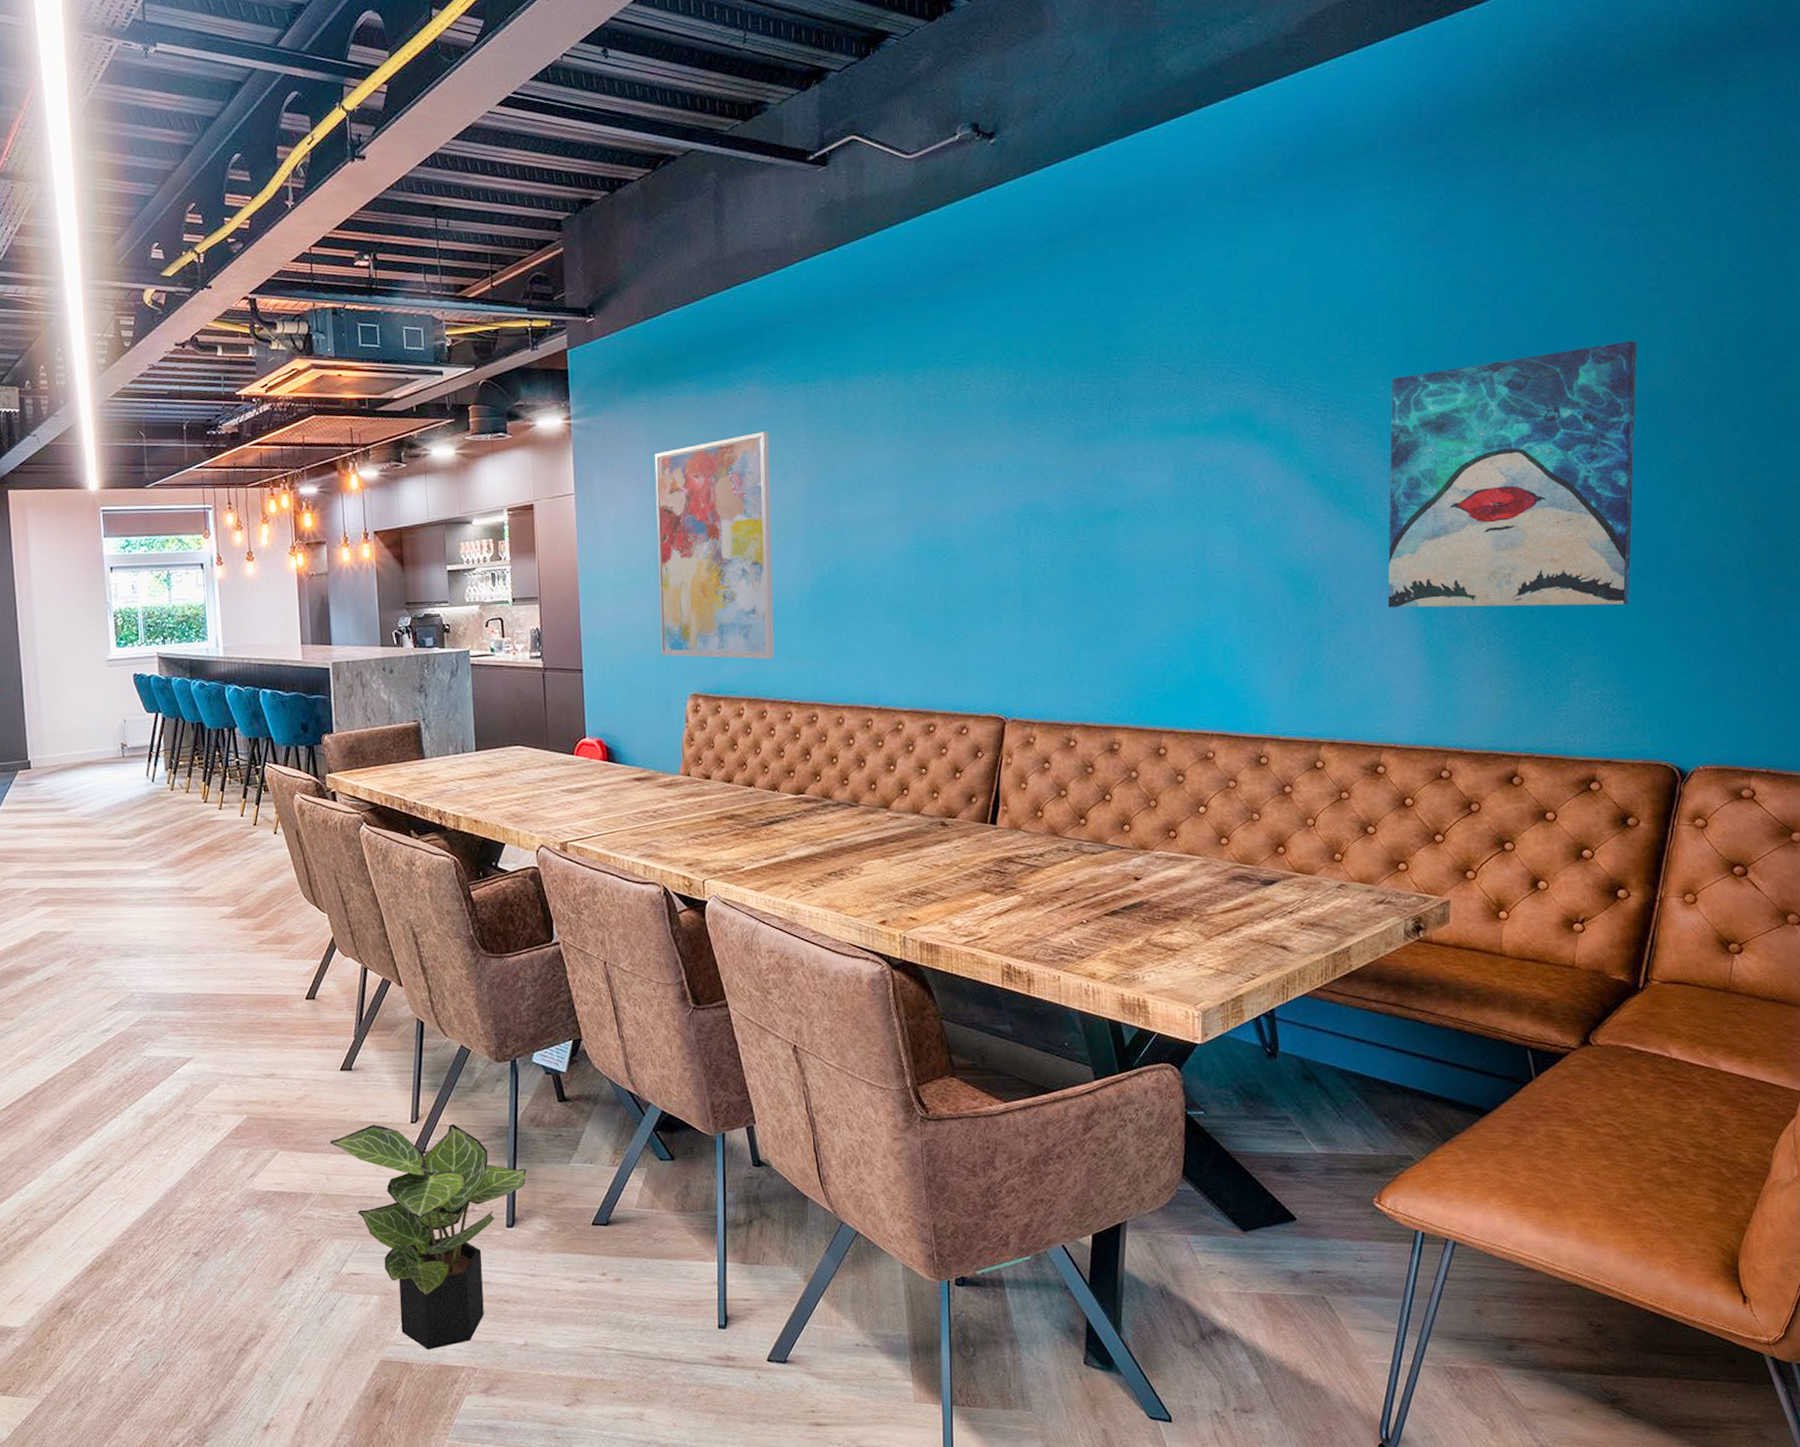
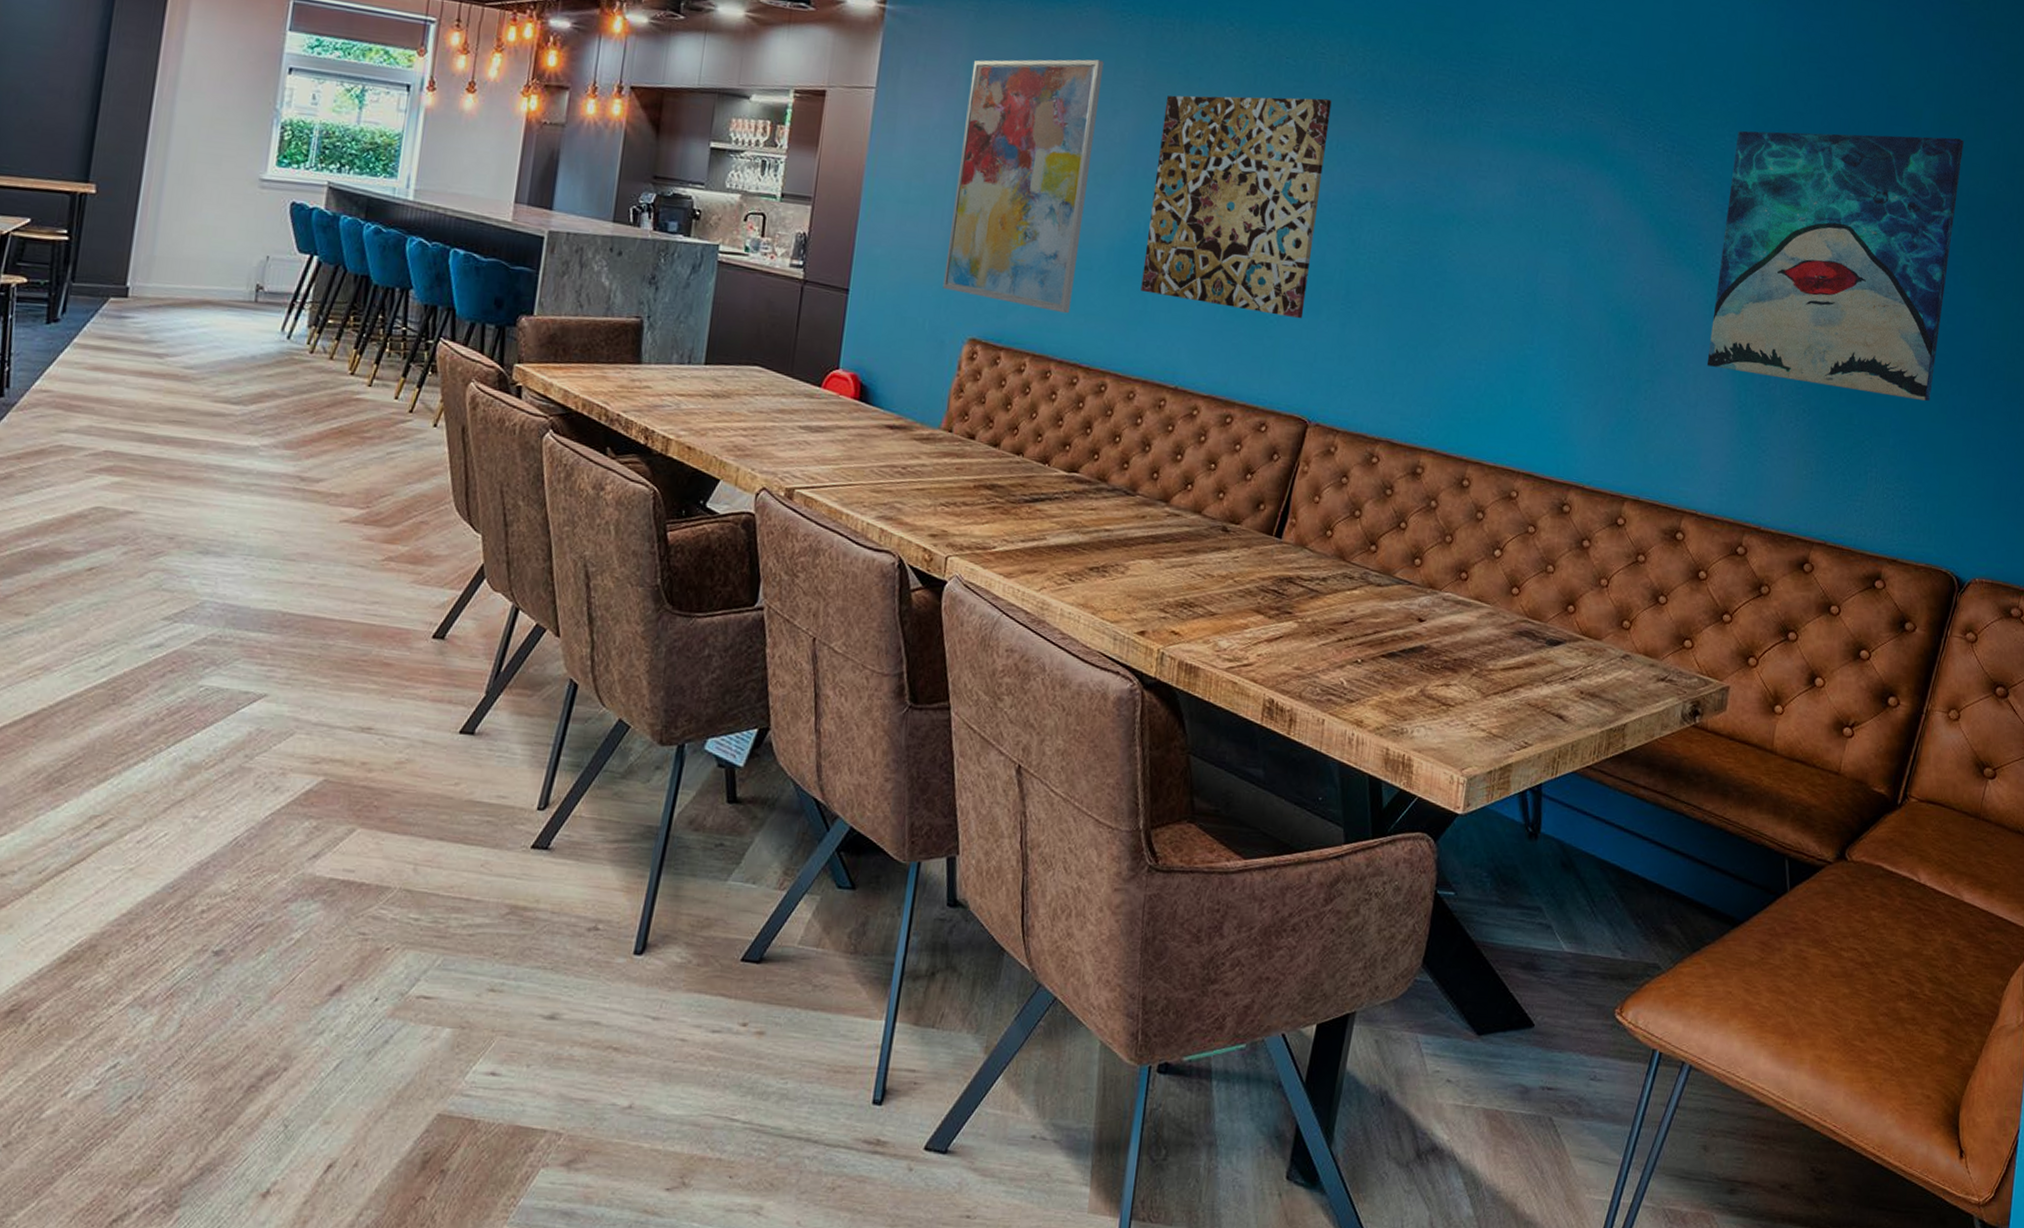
potted plant: present [330,1124,527,1350] -> none [427,806,672,1105]
wall art: none [830,426,986,629] -> present [1140,95,1332,319]

